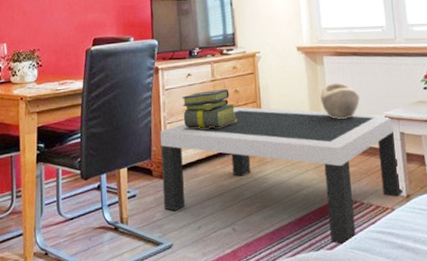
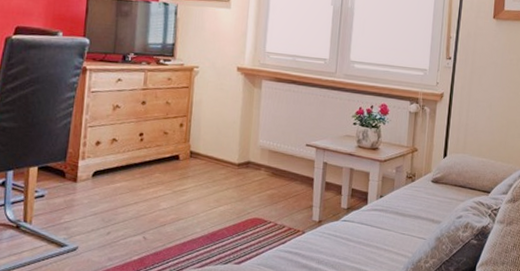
coffee table: present [159,107,404,246] -> none [73,119,318,262]
stack of books: present [182,88,238,129] -> none [107,98,165,137]
decorative bowl: present [319,82,360,119] -> none [252,107,291,143]

